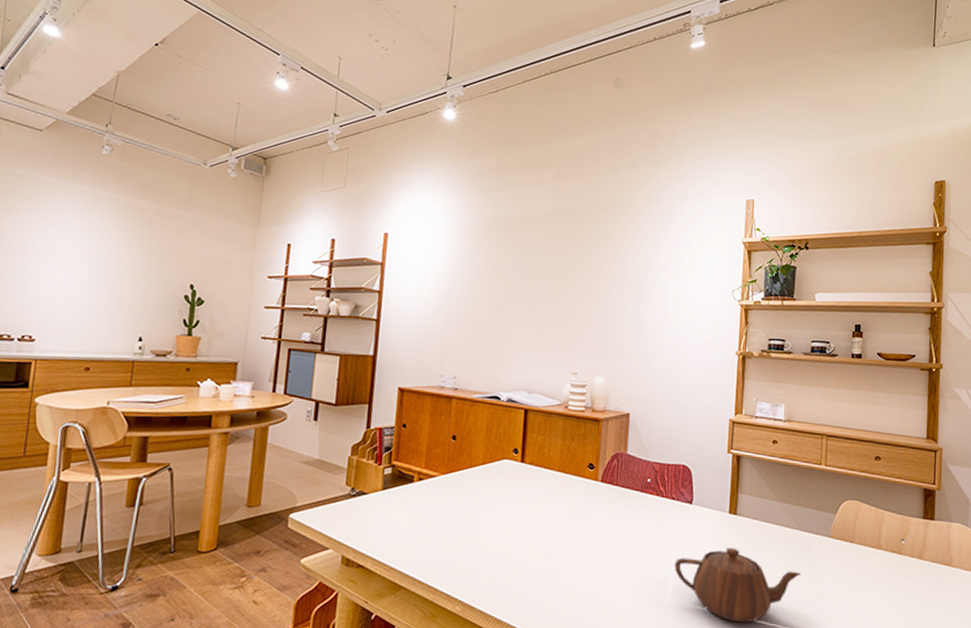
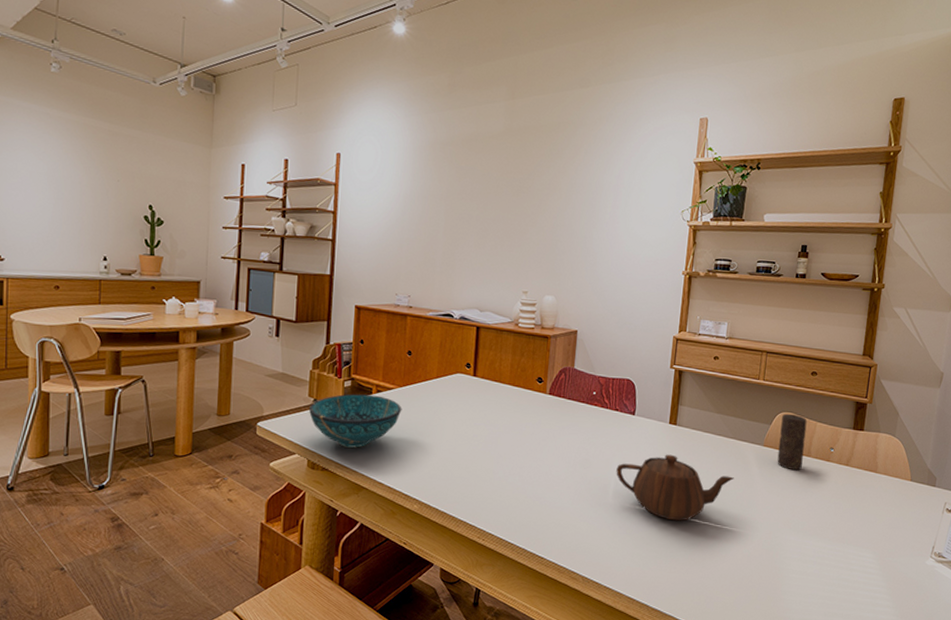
decorative bowl: none [346,482,446,542] -> present [309,394,402,448]
candle: none [845,501,874,565] -> present [777,413,807,471]

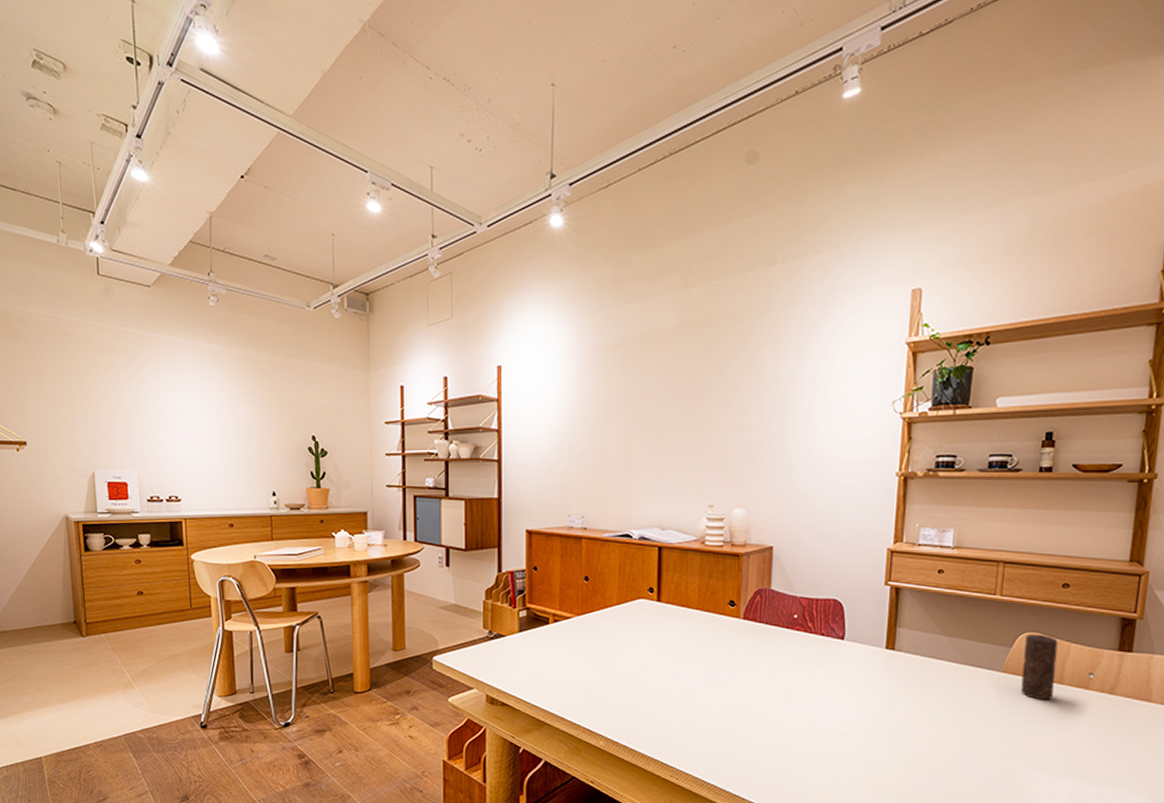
decorative bowl: present [309,394,402,448] -> none [485,624,582,682]
teapot: present [616,454,735,521] -> none [824,683,968,759]

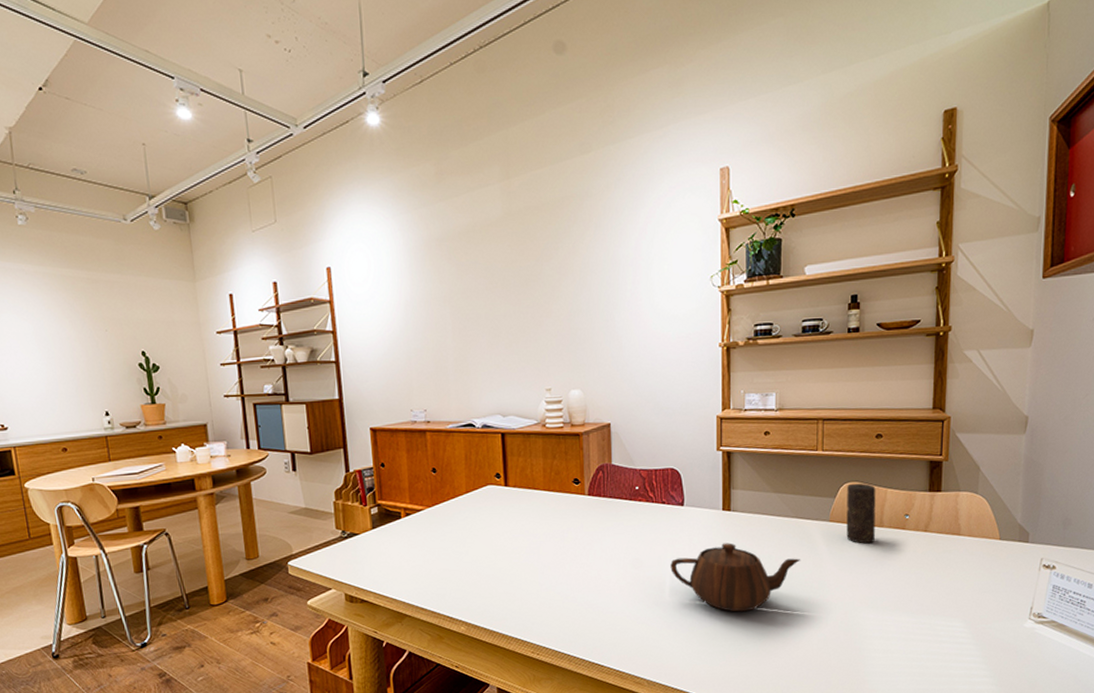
teapot: none [824,683,968,759] -> present [670,543,801,612]

